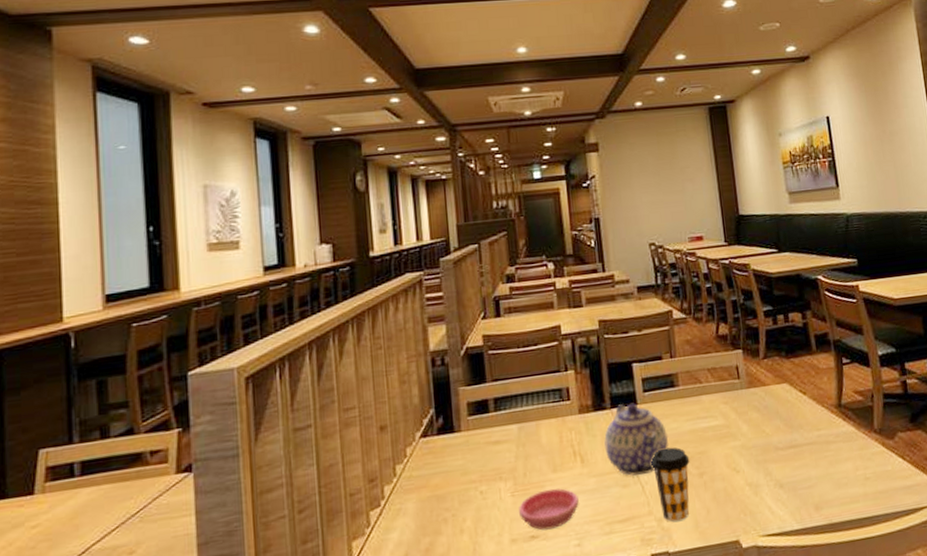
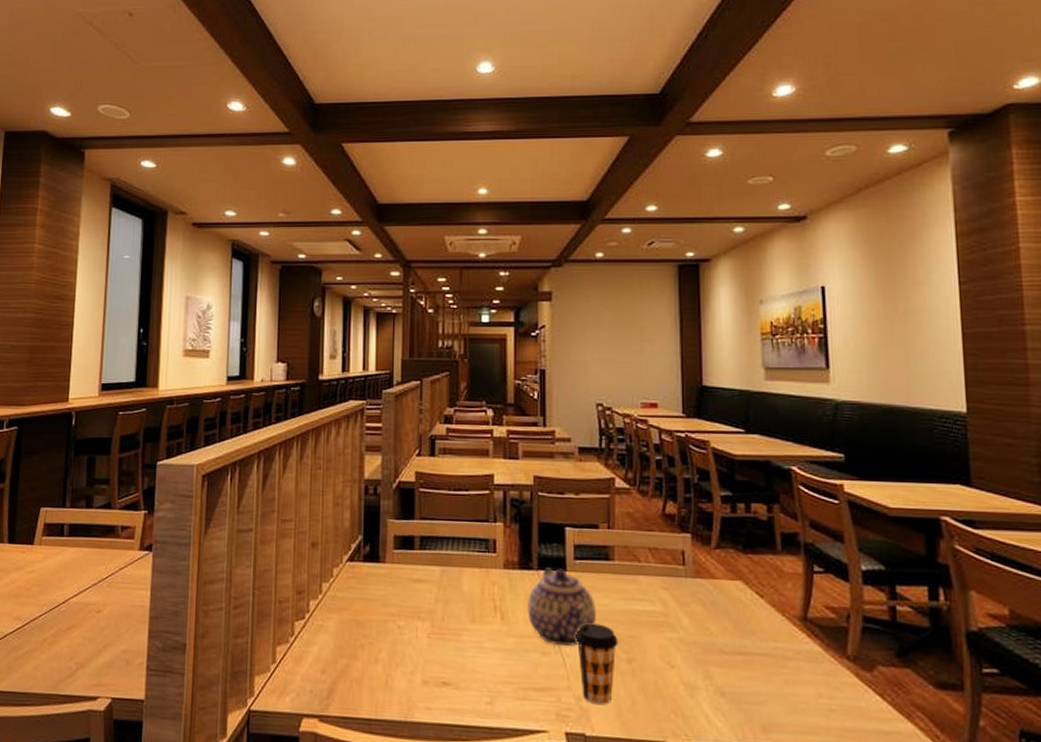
saucer: present [519,488,579,531] -> none [434,638,494,680]

